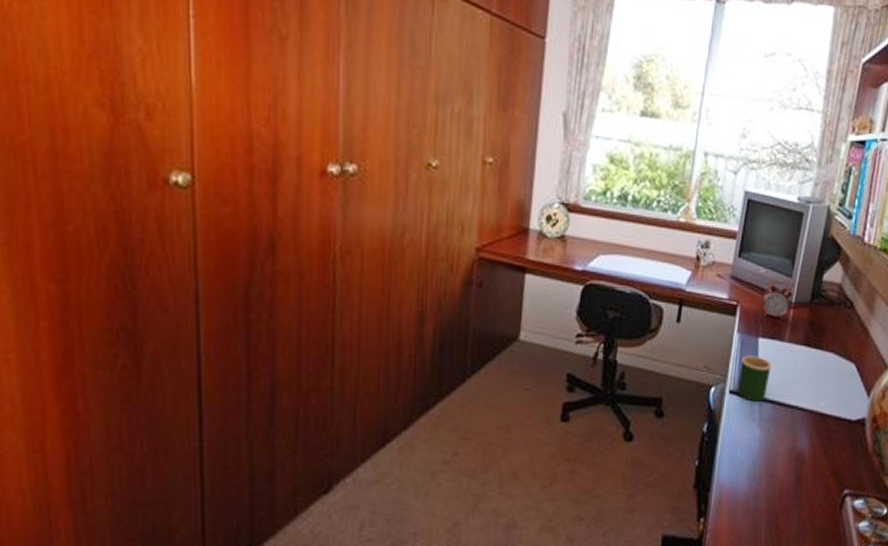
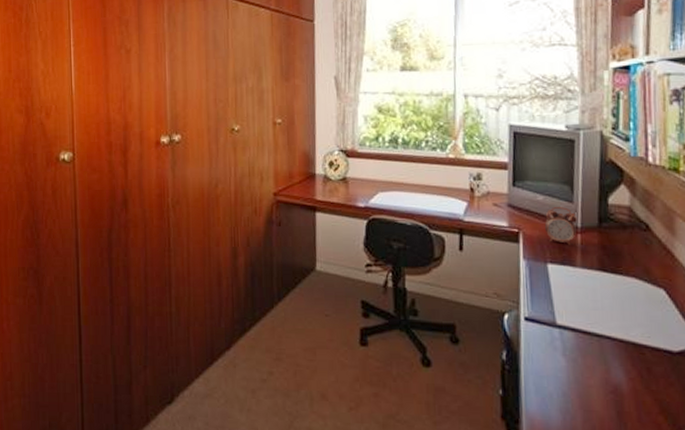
mug: present [736,355,772,402] -> none [531,282,567,329]

